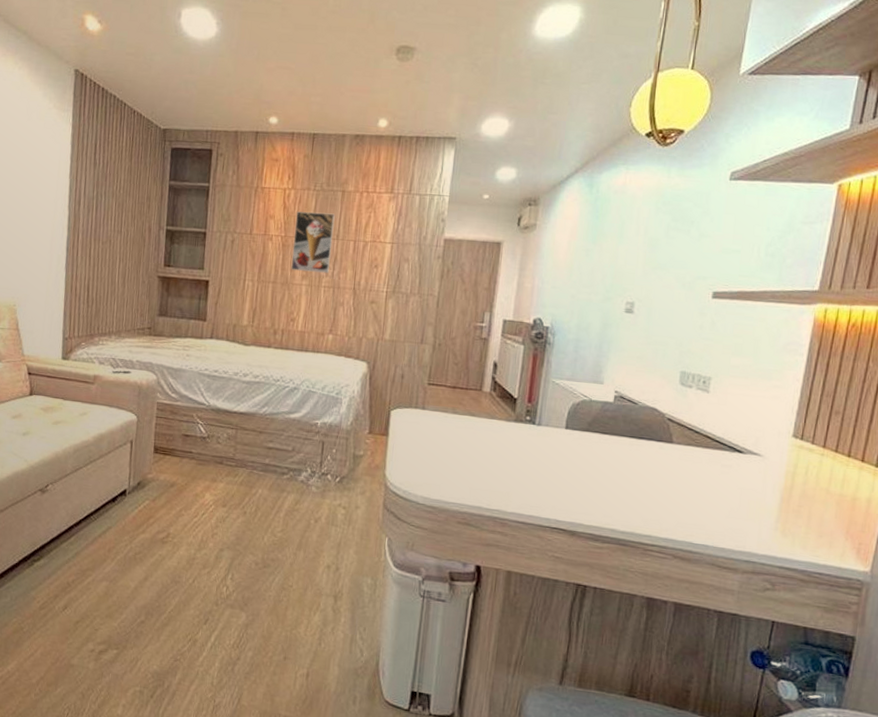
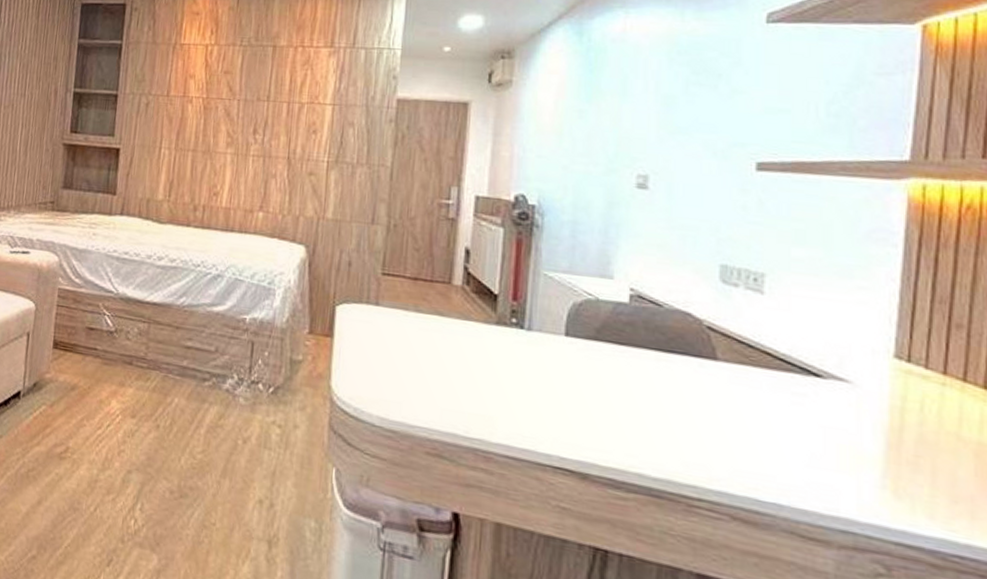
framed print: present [291,211,335,273] -> none [213,70,265,140]

